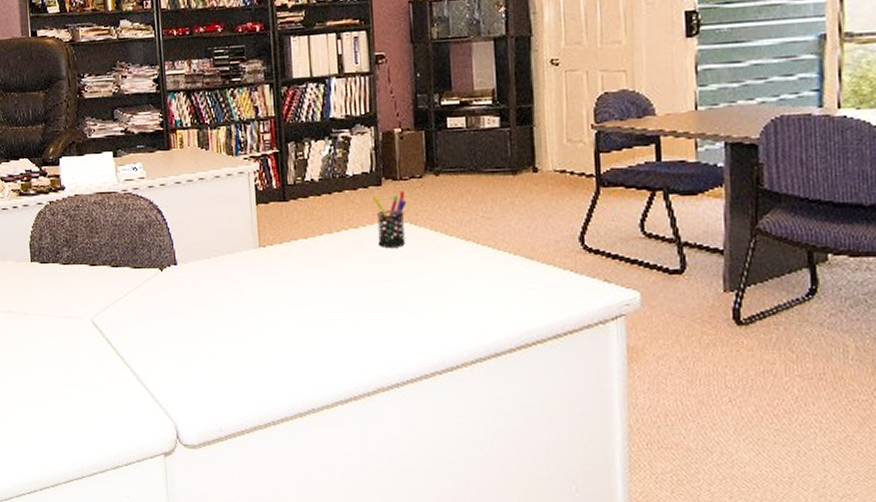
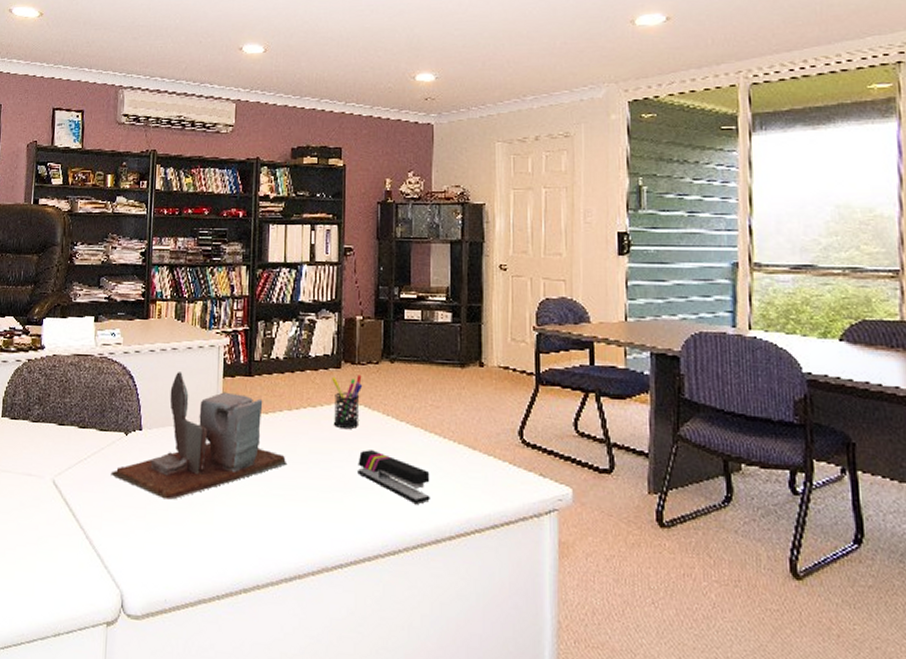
desk organizer: none [150,202,331,332] -> present [110,372,286,500]
stapler: none [407,268,487,318] -> present [358,450,430,504]

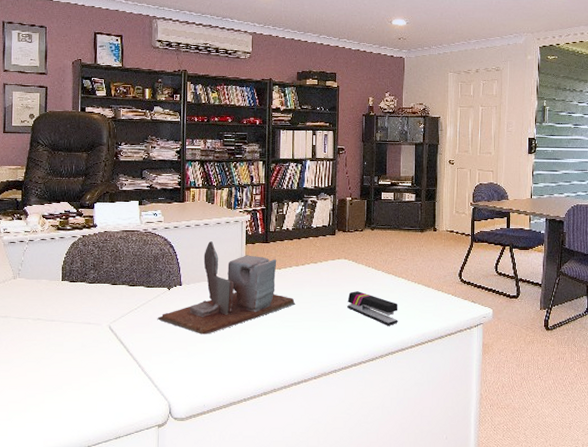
pen holder: present [332,374,362,429] -> none [329,239,351,277]

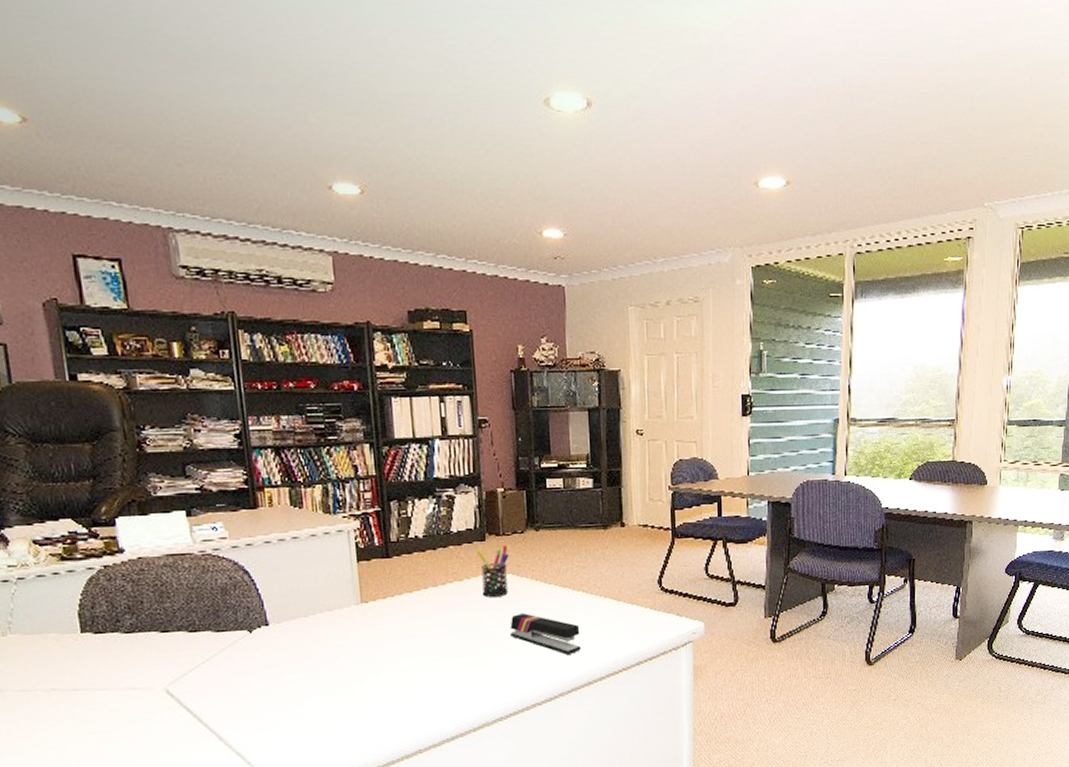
desk organizer: present [157,241,295,334] -> none [238,561,437,689]
pen holder: none [329,239,351,277] -> present [477,545,508,597]

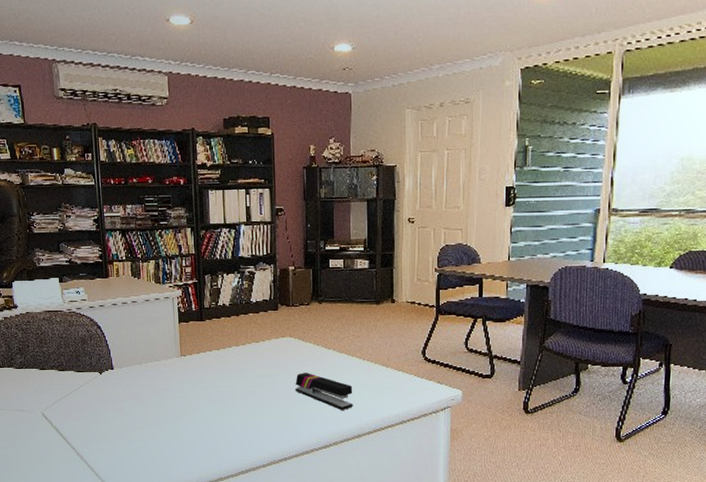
pen holder: present [477,545,508,597] -> none [271,314,296,357]

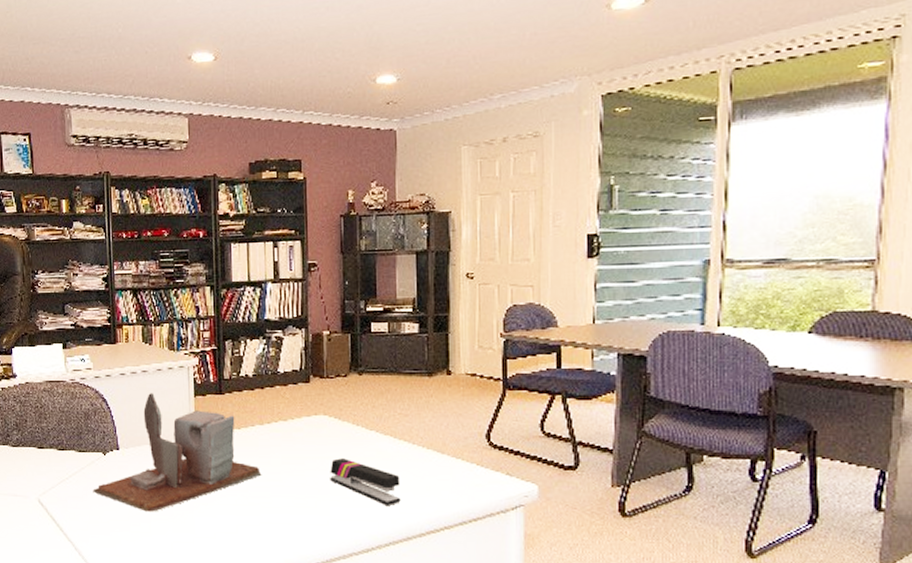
desk organizer: none [91,321,237,421] -> present [93,393,261,512]

